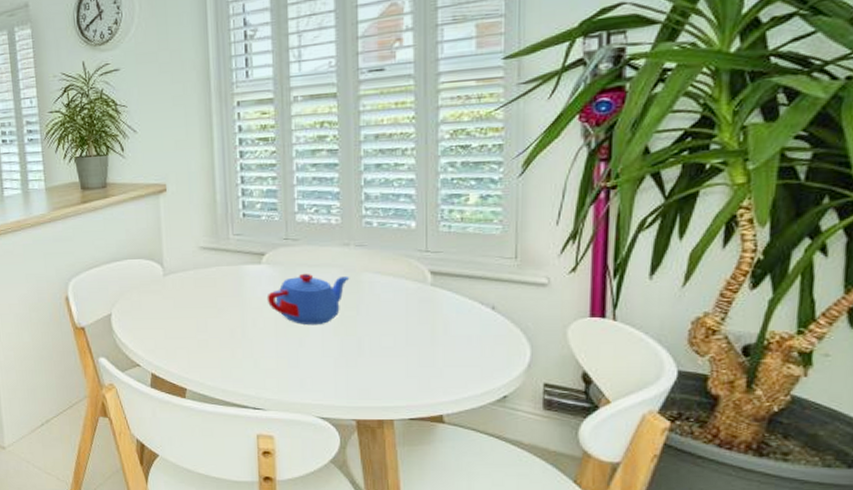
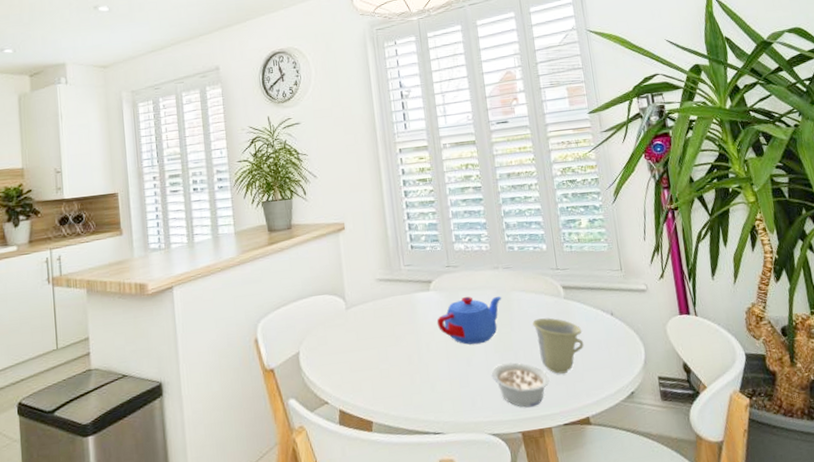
legume: none [326,348,398,396] -> present [491,362,550,408]
cup: none [385,305,449,366] -> present [532,318,584,374]

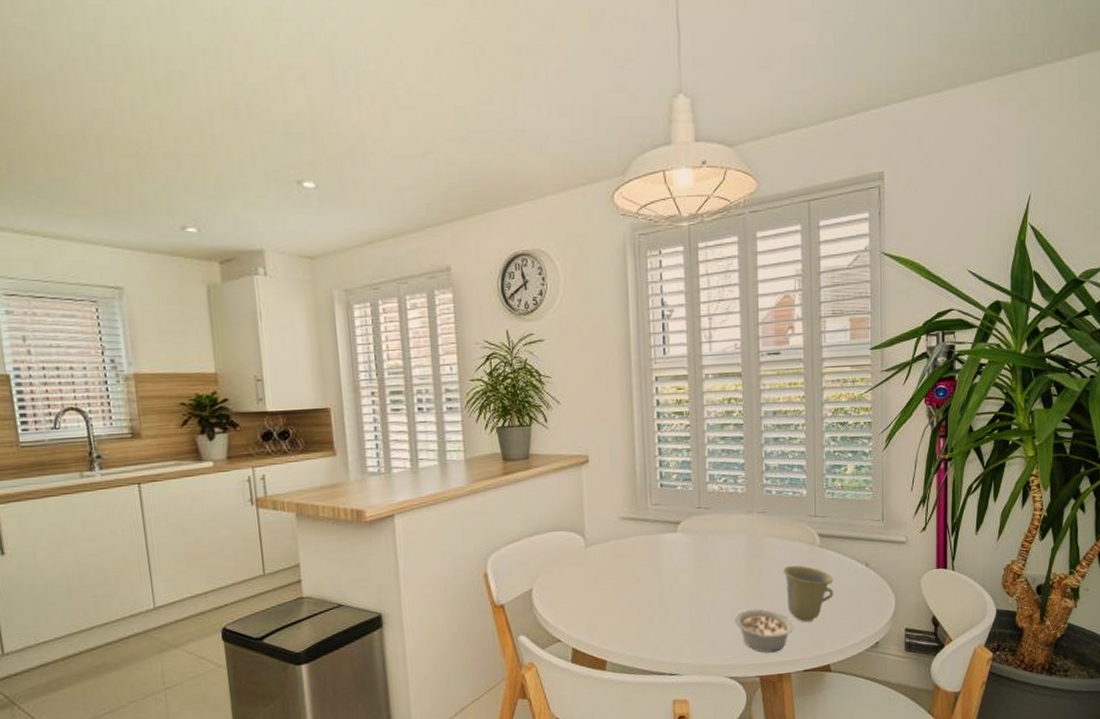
teapot: present [436,296,502,345] -> none [682,539,754,590]

